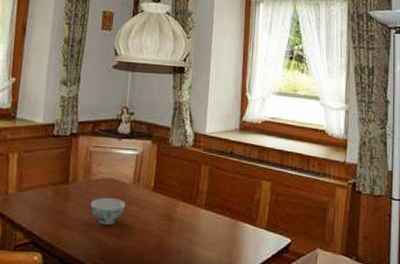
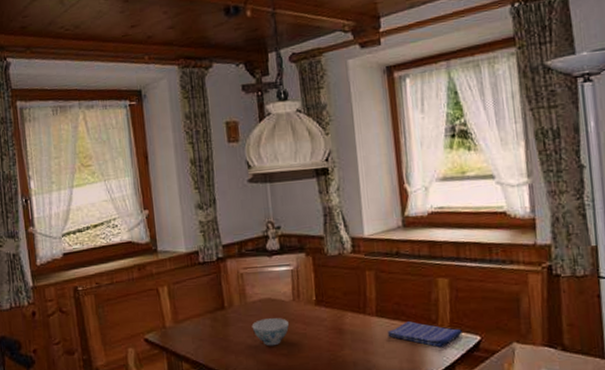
dish towel: none [212,217,277,246] -> present [387,321,464,348]

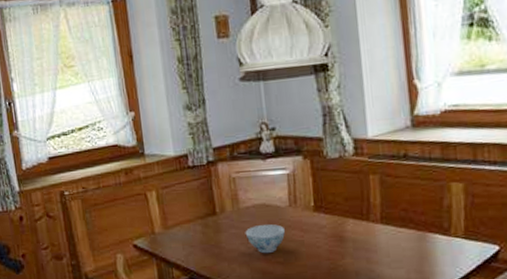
dish towel: present [387,321,464,348] -> none [393,229,480,258]

